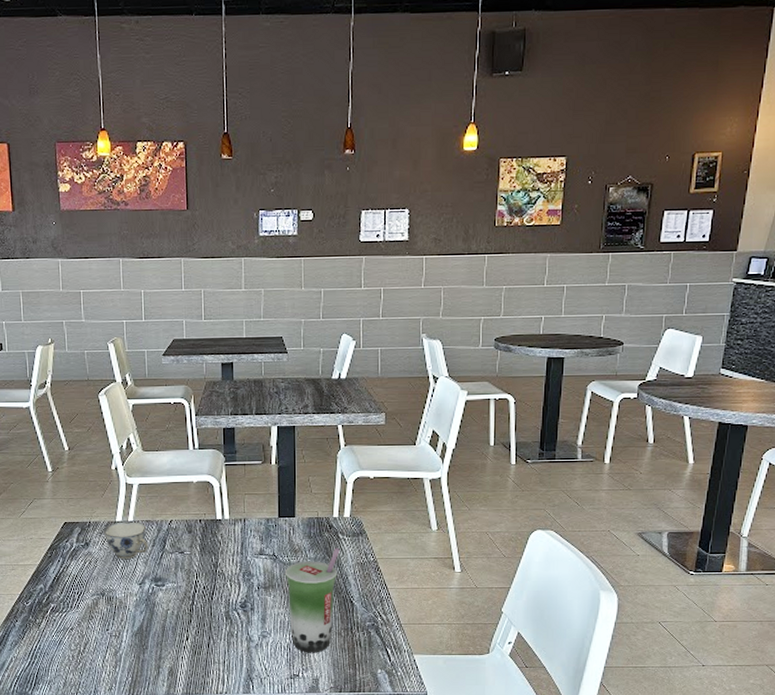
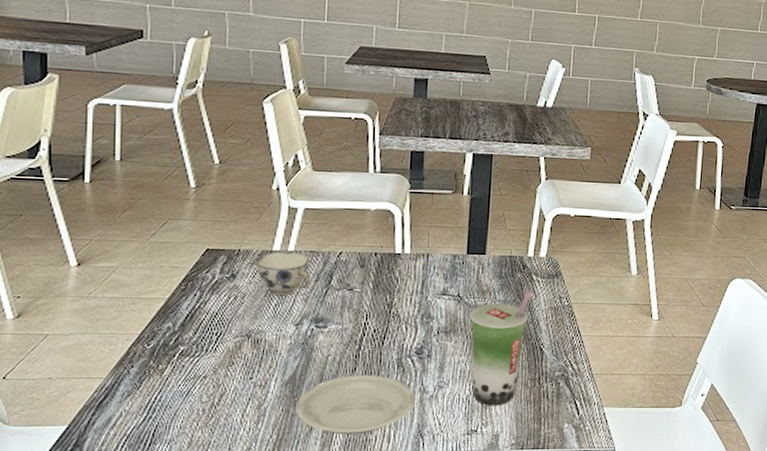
plate: none [144,626,243,678] -> present [295,374,415,435]

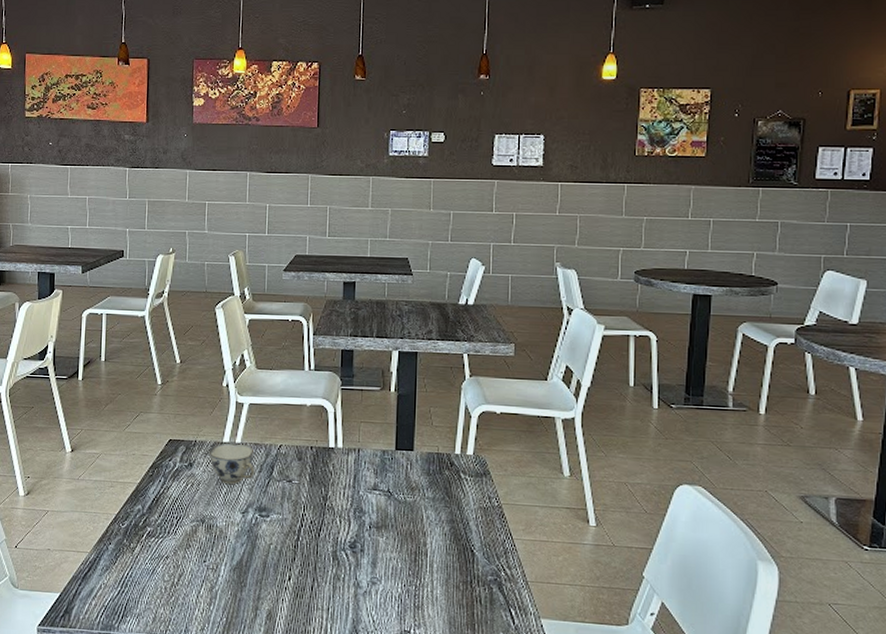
plate: present [295,374,415,435] -> none [242,564,350,625]
beverage cup: present [469,289,533,406] -> none [399,488,461,607]

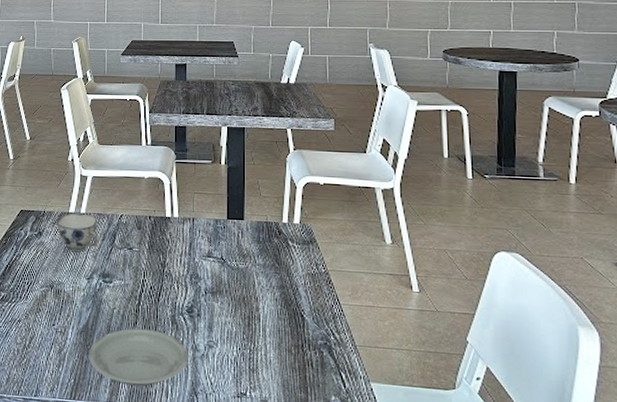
plate: none [242,564,350,625] -> present [88,328,188,387]

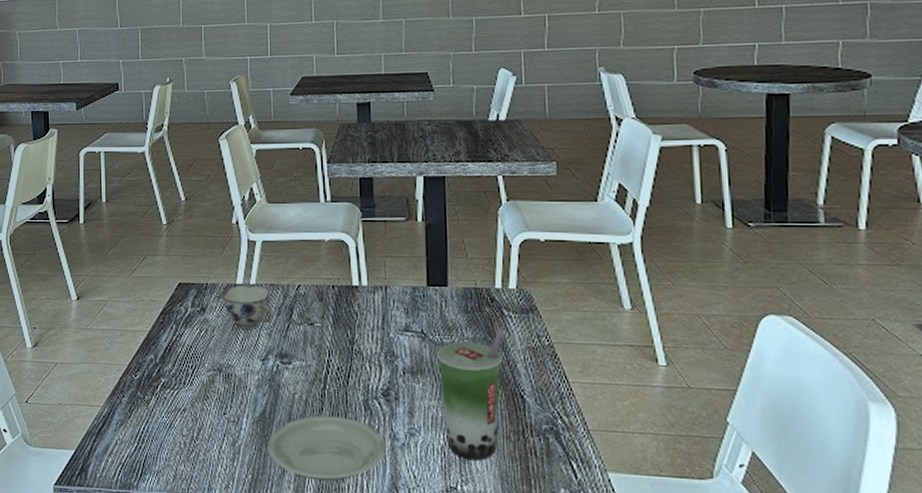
beverage cup: none [232,255,290,371] -> present [436,326,505,461]

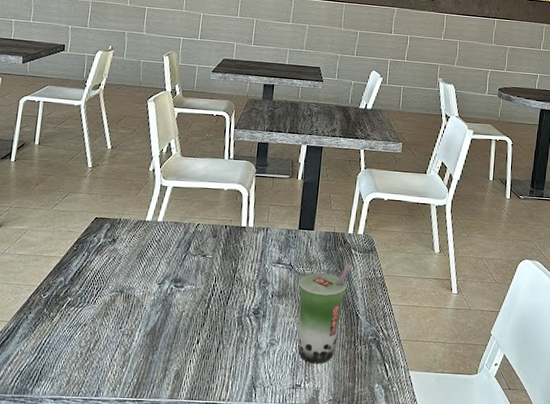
teacup: present [221,284,273,330] -> none [131,221,174,259]
plate: present [267,415,386,482] -> none [153,329,251,383]

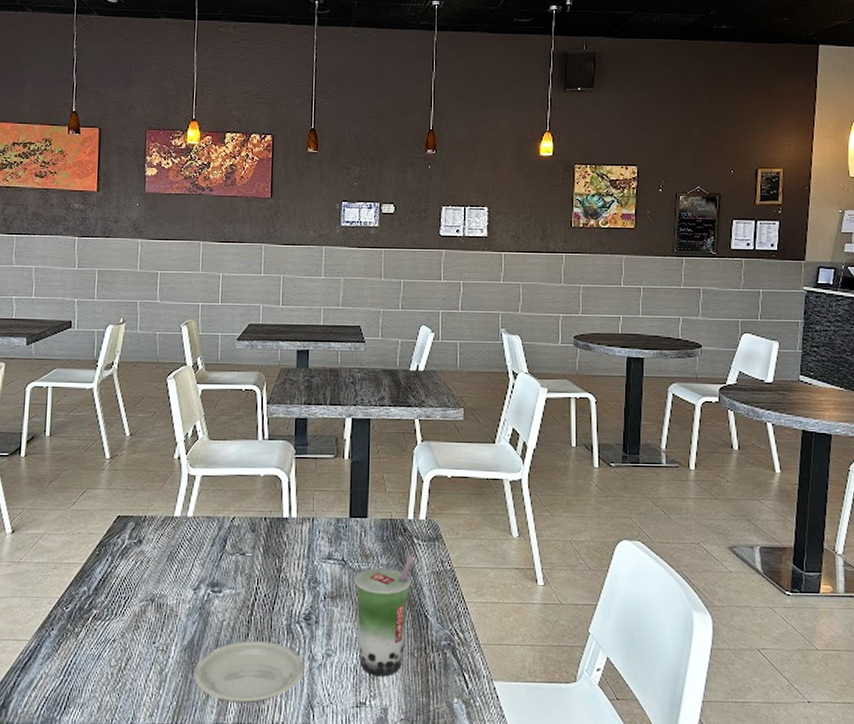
plate: none [153,329,251,383] -> present [193,640,305,704]

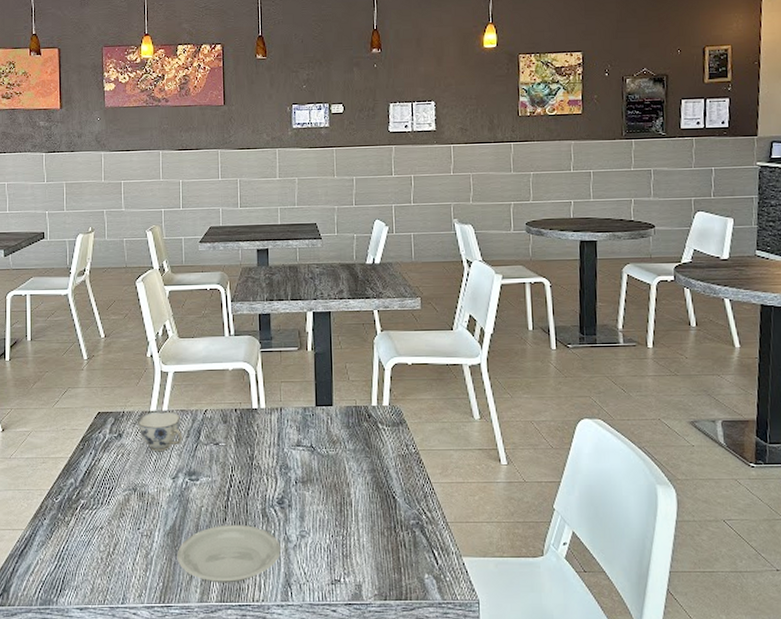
teacup: none [159,517,208,561] -> present [137,411,183,452]
beverage cup: present [354,553,414,677] -> none [323,438,380,555]

